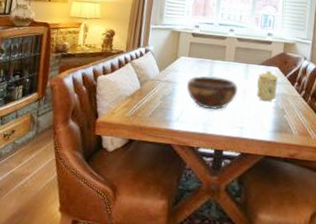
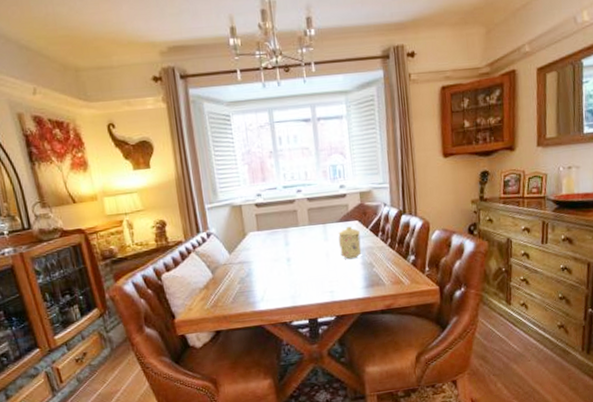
decorative bowl: present [186,76,238,110] -> none [263,245,320,282]

